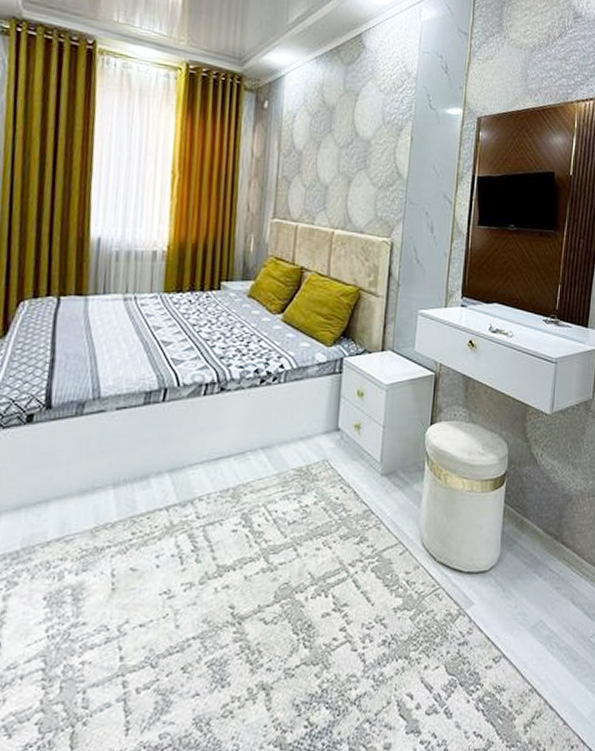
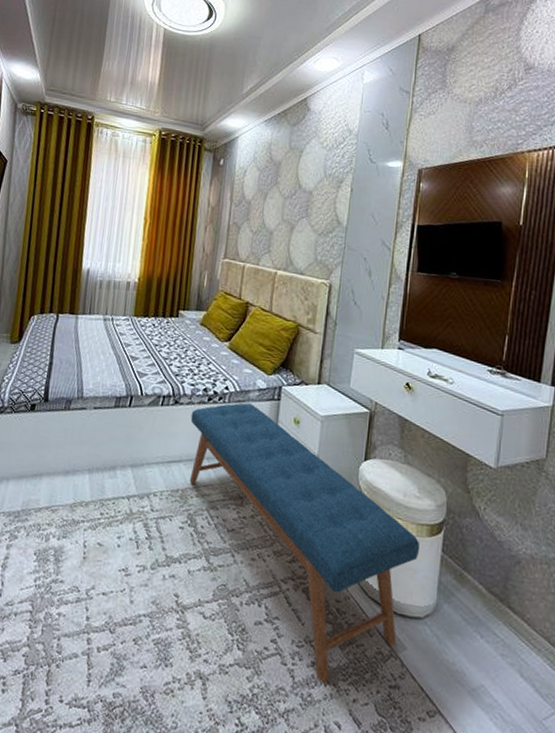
bench: none [240,380,485,659] -> present [189,402,420,683]

